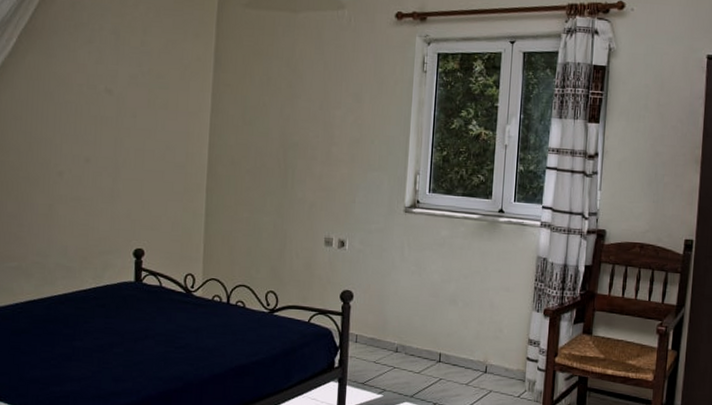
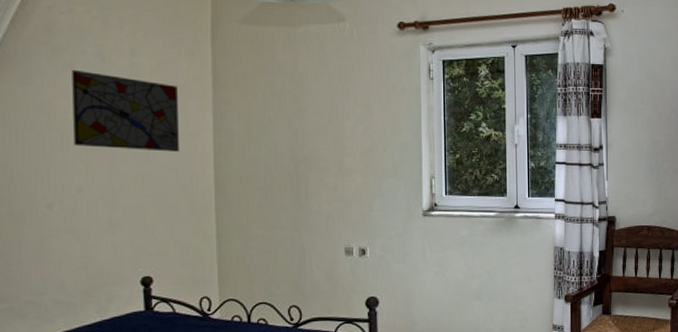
wall art: none [86,45,182,130] -> present [72,69,179,152]

